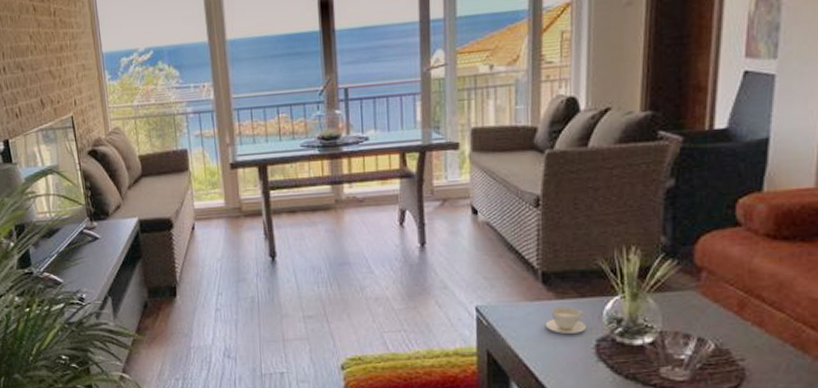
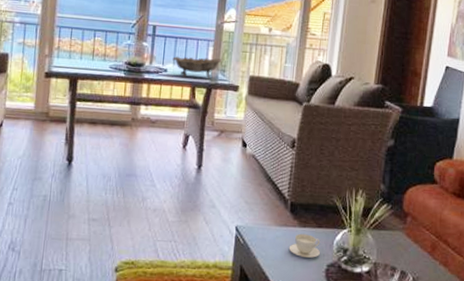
decorative bowl: none [373,113,435,143] -> present [172,56,222,79]

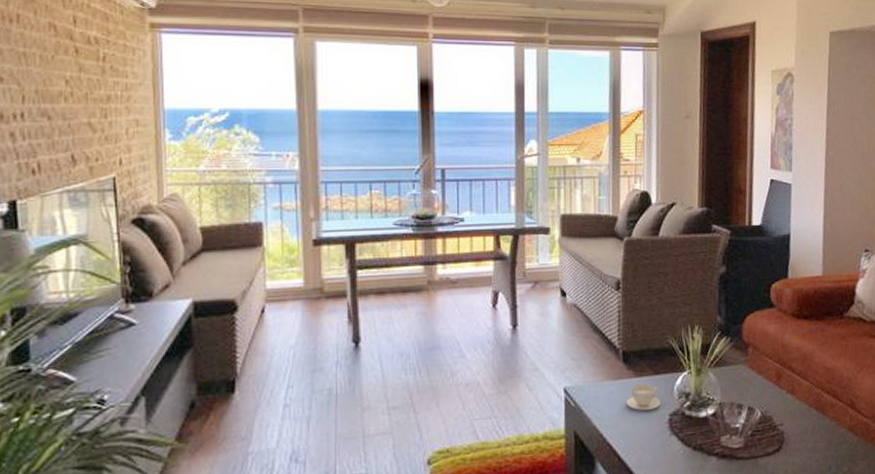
decorative bowl: present [172,56,222,79] -> none [469,198,528,225]

